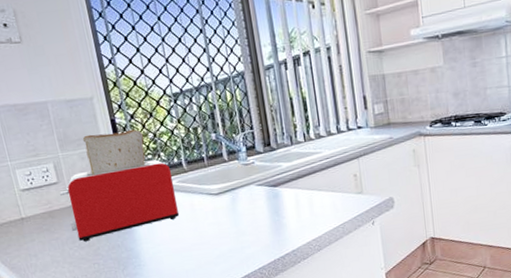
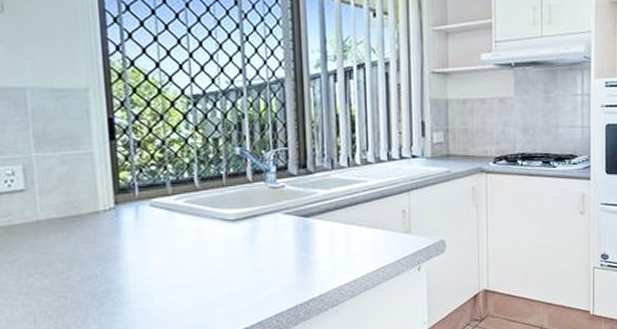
toaster: present [60,129,179,242] -> none [26,133,181,268]

